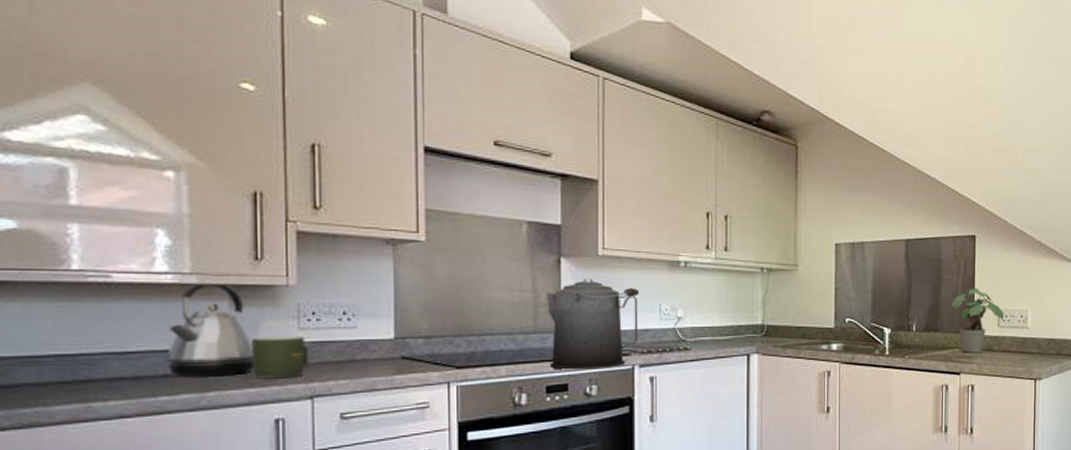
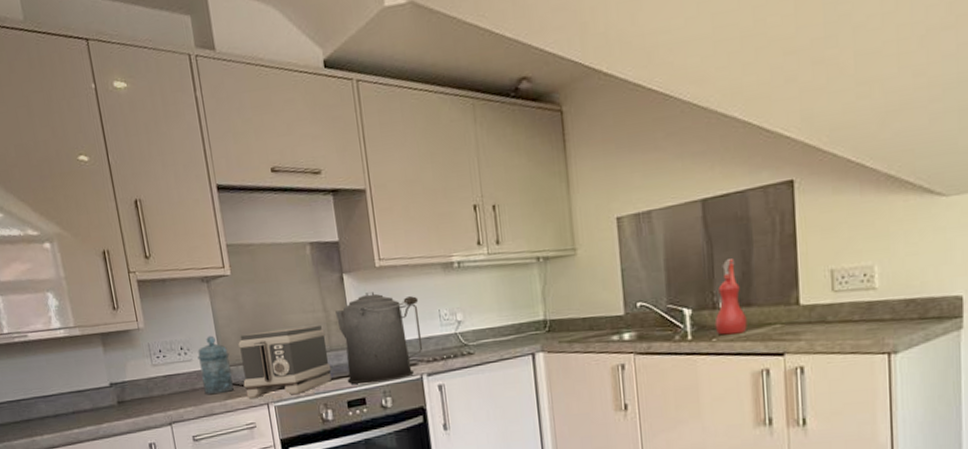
kettle: present [165,282,255,377] -> none [68,332,128,413]
mug: present [250,336,308,379] -> none [122,372,164,411]
canister: none [365,303,408,368] -> present [197,335,234,395]
toaster: none [420,304,533,376] -> present [238,324,332,399]
spray bottle: none [908,291,934,353] -> present [714,258,747,335]
potted plant: present [951,288,1004,353] -> none [767,246,840,329]

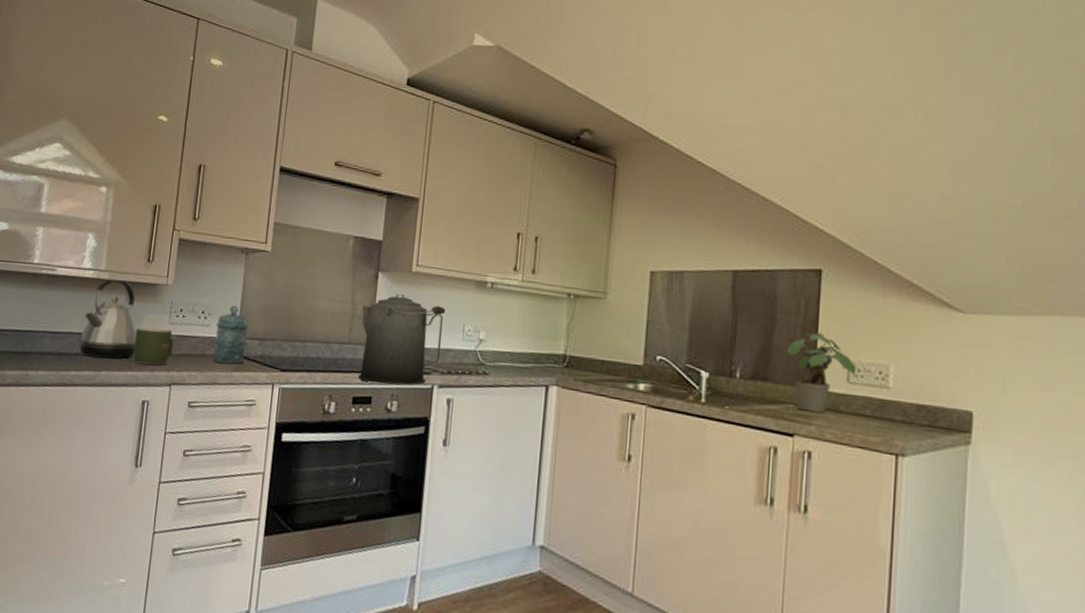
kettle: none [68,332,128,413] -> present [78,278,137,359]
mug: none [122,372,164,411] -> present [133,327,173,366]
toaster: present [238,324,332,399] -> none [254,310,348,381]
spray bottle: present [714,258,747,335] -> none [729,331,762,406]
potted plant: none [767,246,840,329] -> present [786,332,856,413]

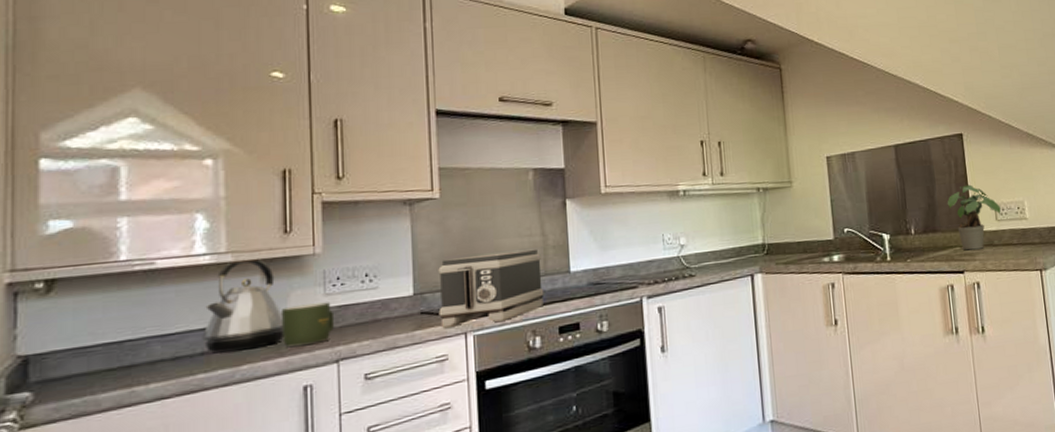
canister: present [213,305,249,364] -> none [385,261,426,326]
toaster: none [254,310,348,381] -> present [438,249,544,329]
cooking pot: present [357,294,446,386] -> none [555,217,645,309]

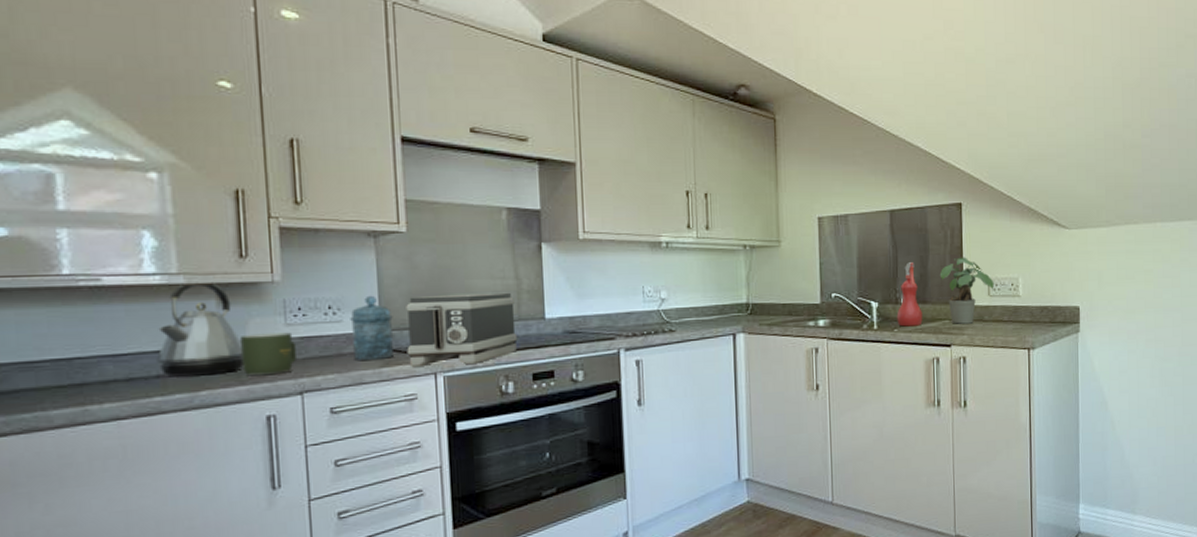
canister: none [385,261,426,326] -> present [350,295,393,361]
spray bottle: none [908,193,935,257] -> present [896,262,923,327]

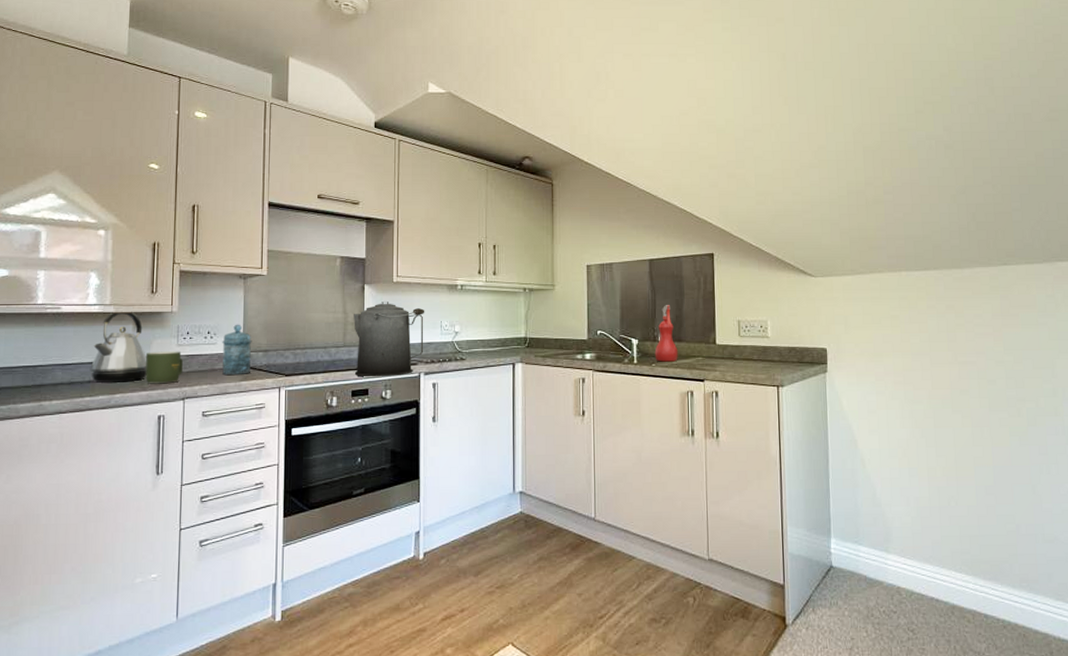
toaster: present [406,292,518,368] -> none [260,324,342,382]
cooking pot: none [529,264,623,357] -> present [354,302,425,377]
potted plant: present [939,257,994,324] -> none [693,301,744,361]

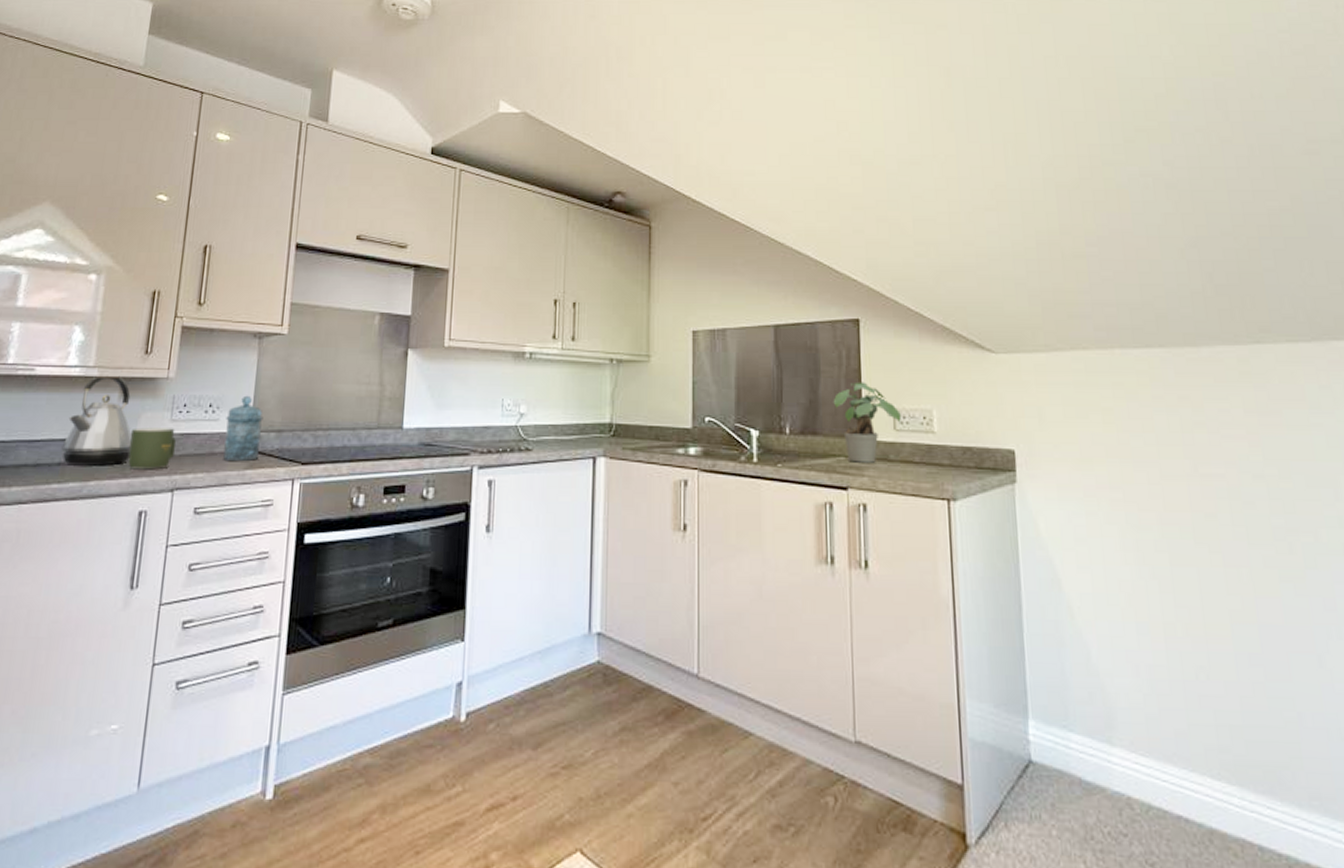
cooking pot: present [354,302,425,377] -> none [388,372,483,470]
spray bottle: present [654,305,678,362] -> none [780,385,812,462]
potted plant: none [693,301,744,361] -> present [833,382,901,463]

